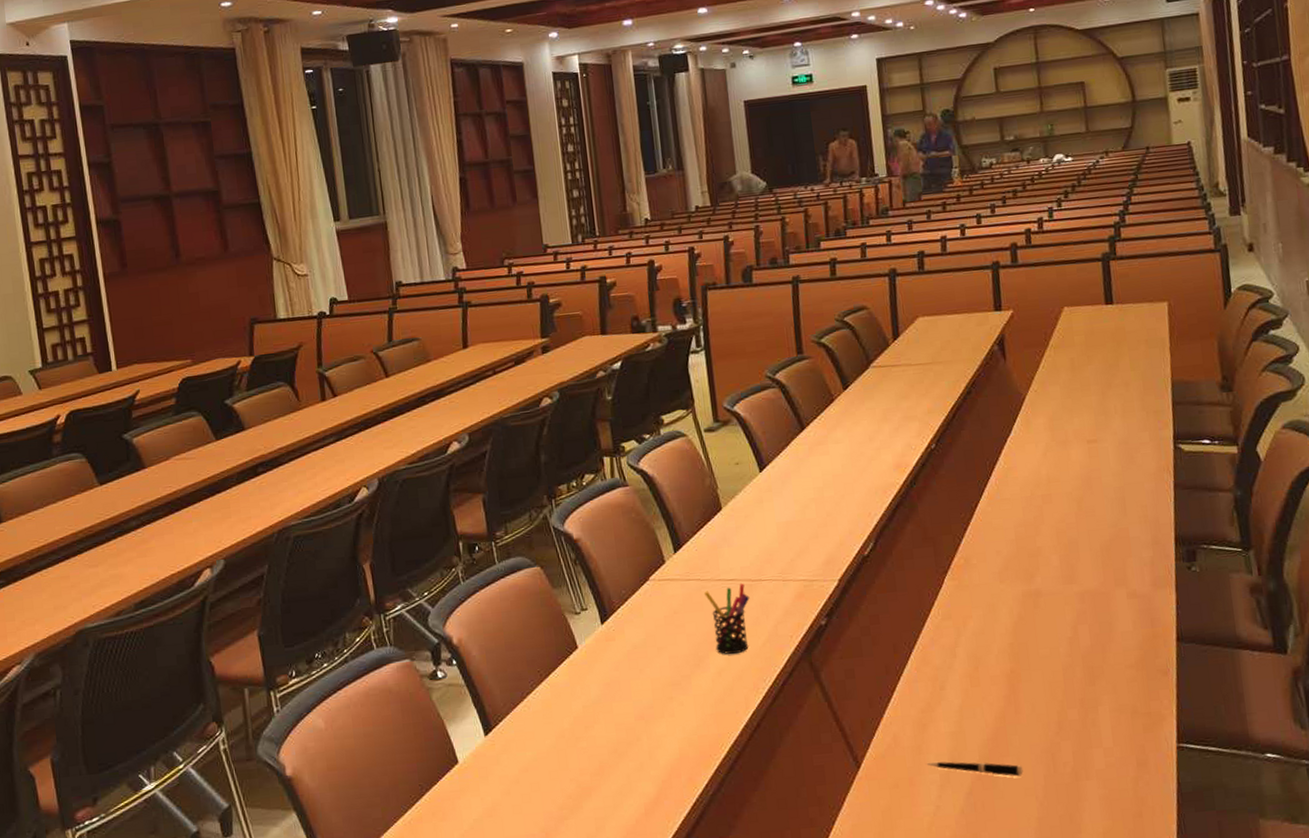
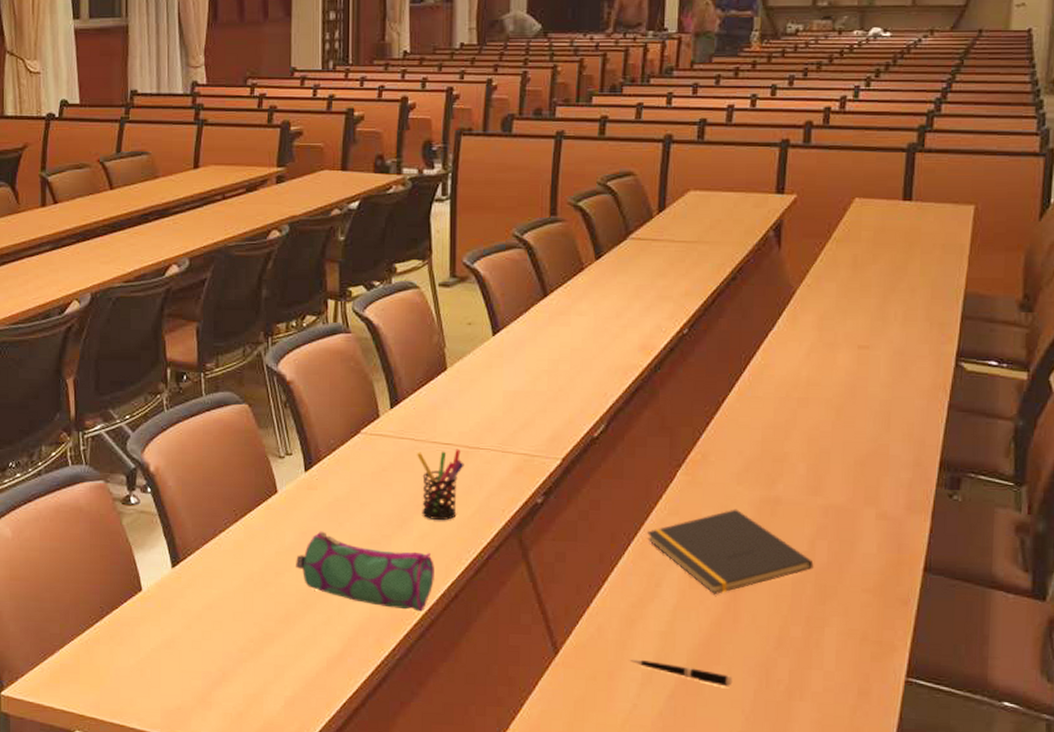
pencil case: none [603,680,736,746] -> present [296,531,434,612]
notepad: none [925,606,1080,689] -> present [646,509,814,594]

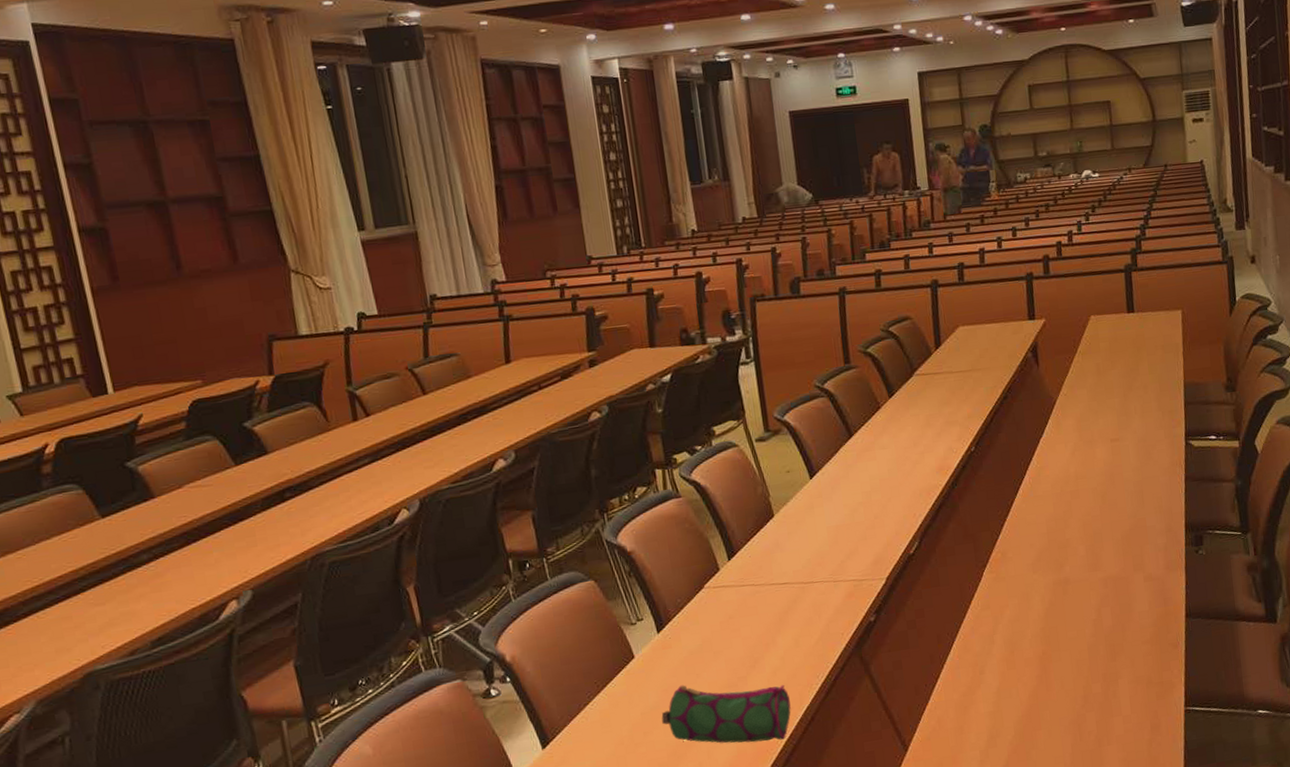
pen holder: present [417,449,465,521] -> none [759,586,803,655]
pen: present [629,659,733,687] -> none [967,736,1054,748]
notepad: present [646,509,814,594] -> none [966,594,1103,671]

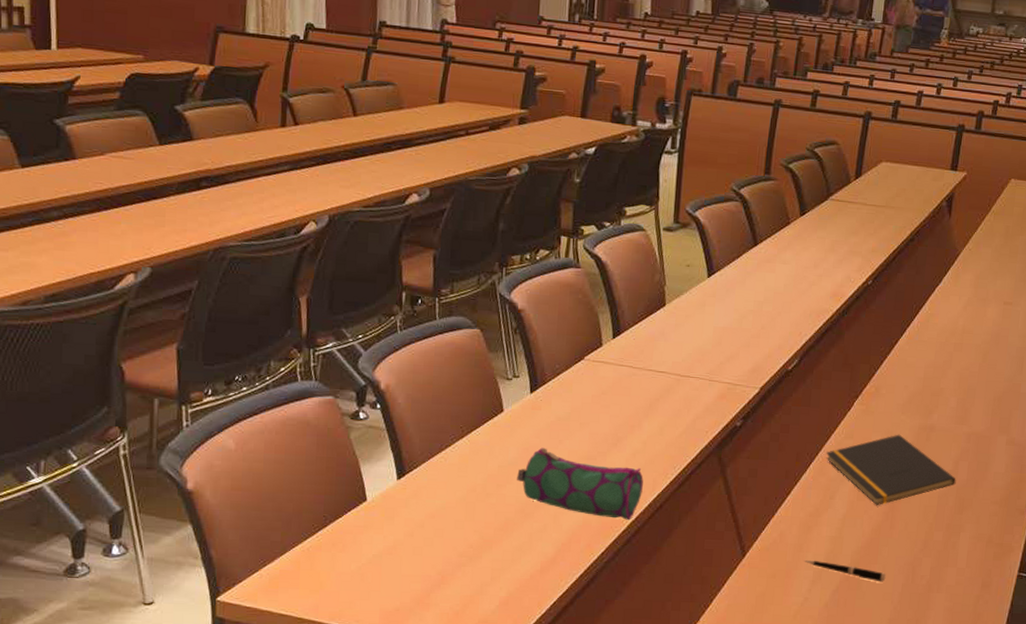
notepad: none [966,594,1103,671] -> present [825,434,956,505]
pen: none [967,736,1054,748] -> present [804,560,886,582]

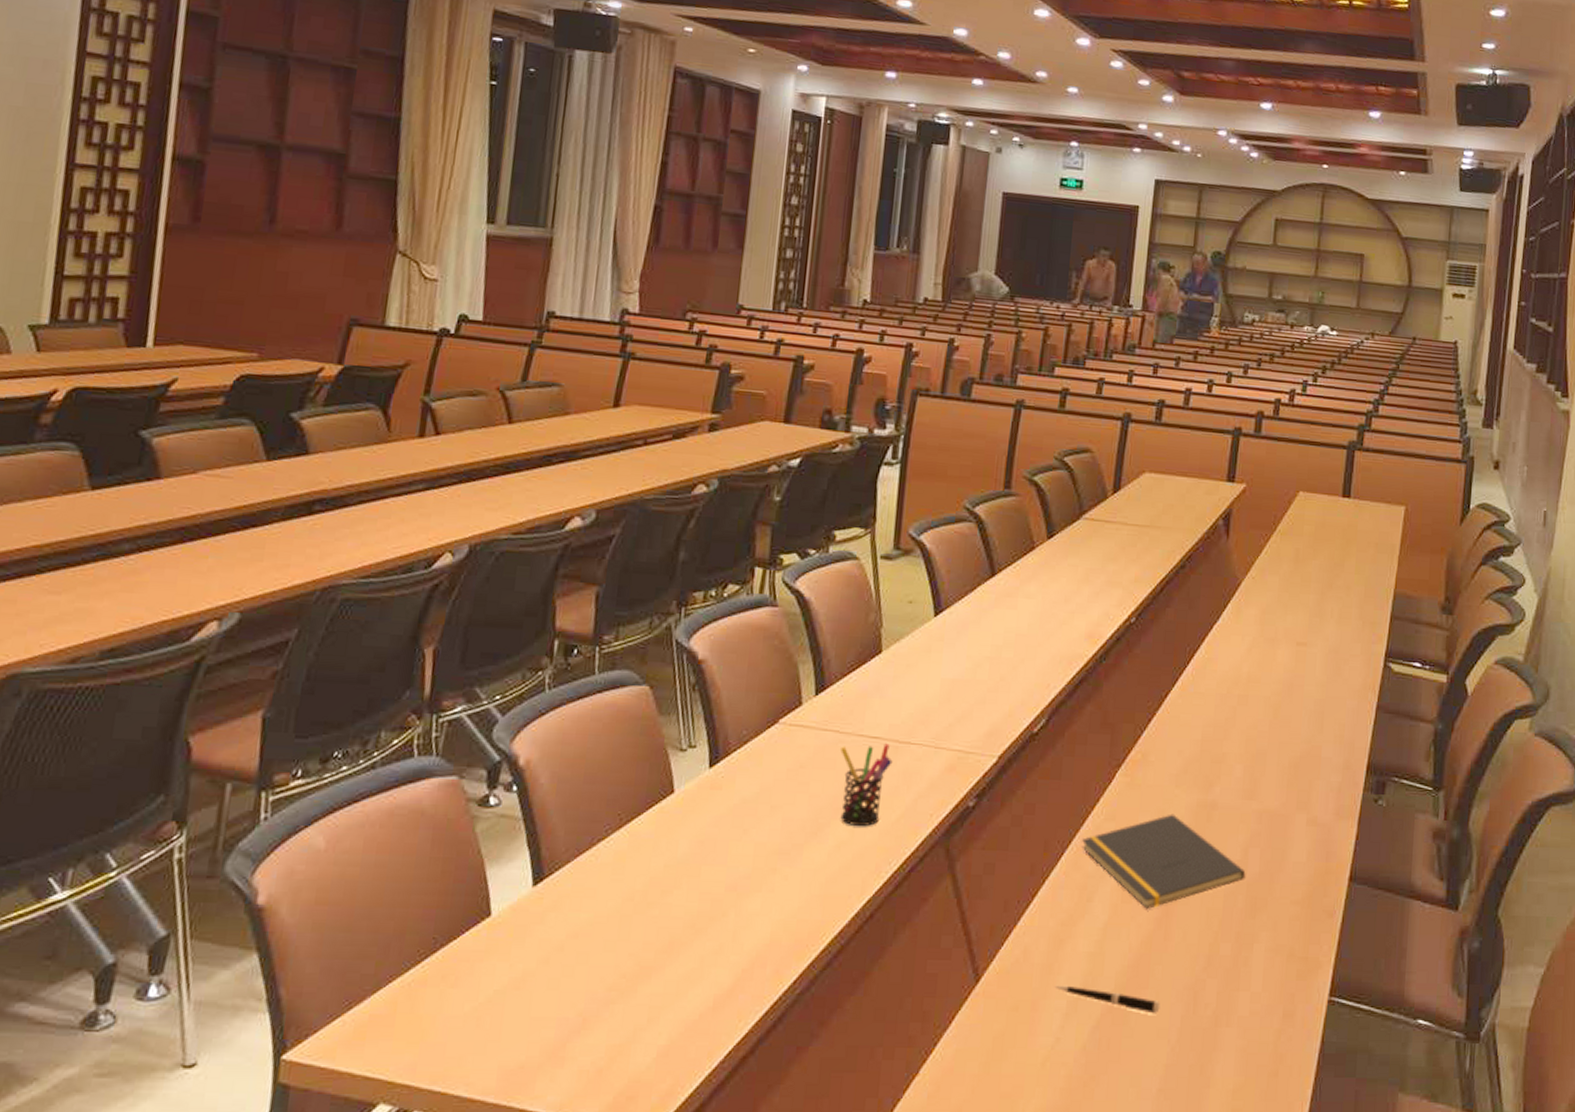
pencil case: present [517,447,643,520] -> none [687,839,850,936]
pen holder: none [634,376,676,440] -> present [840,743,893,827]

